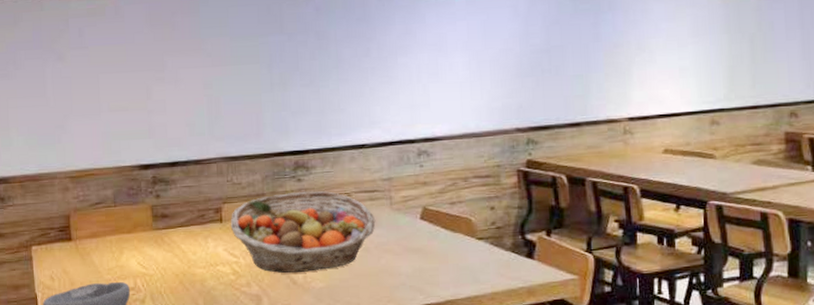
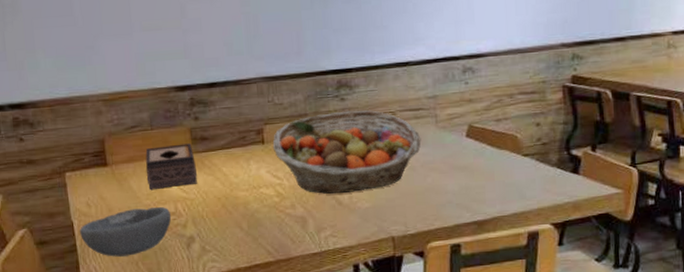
tissue box: none [108,220,157,266] -> present [145,143,198,191]

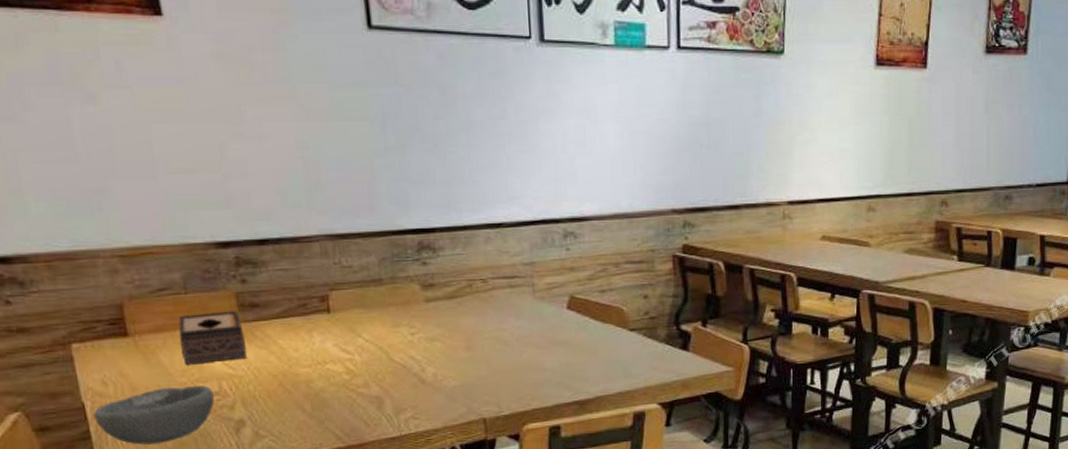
fruit basket: present [272,110,422,194] -> none [340,276,517,371]

